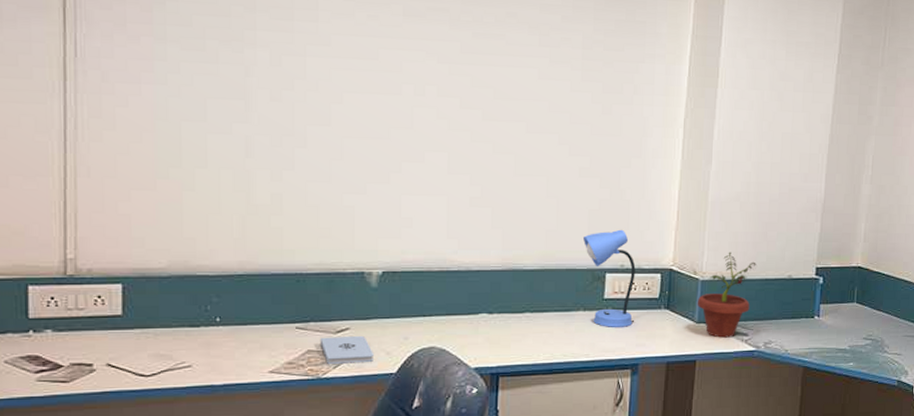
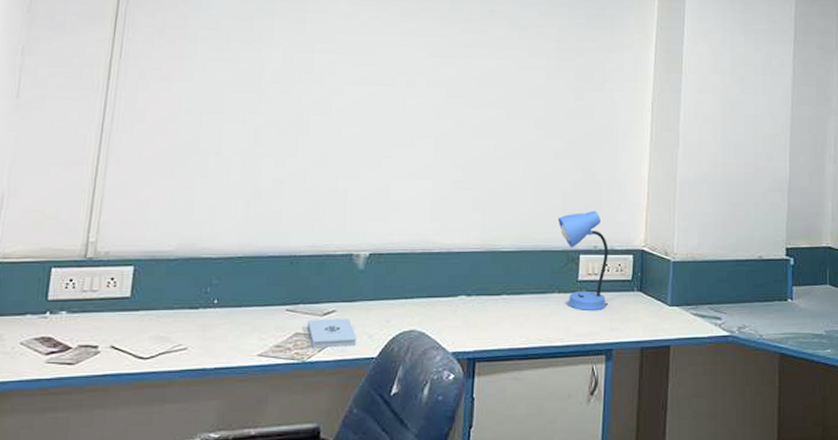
potted plant: present [697,251,756,338] -> none [669,232,726,322]

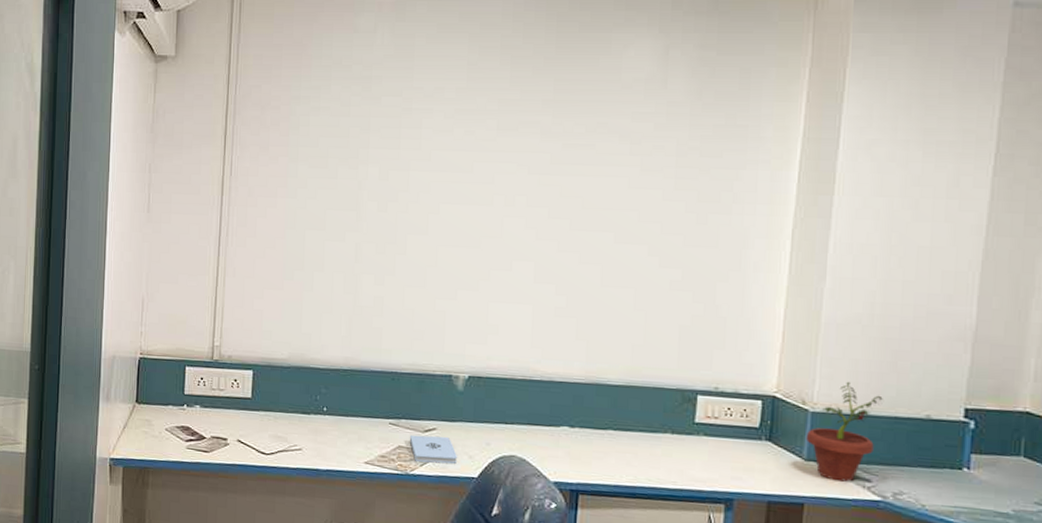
desk lamp: present [558,210,608,310] -> none [673,348,732,457]
potted plant: none [669,232,726,322] -> present [805,381,883,482]

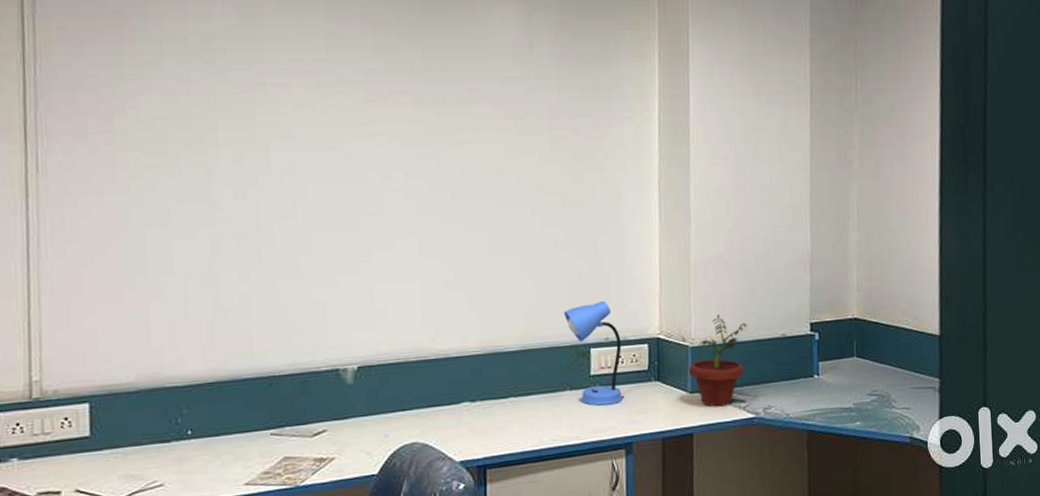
notepad: present [409,434,457,464] -> none [296,436,353,470]
desk lamp: none [673,348,732,457] -> present [564,300,624,406]

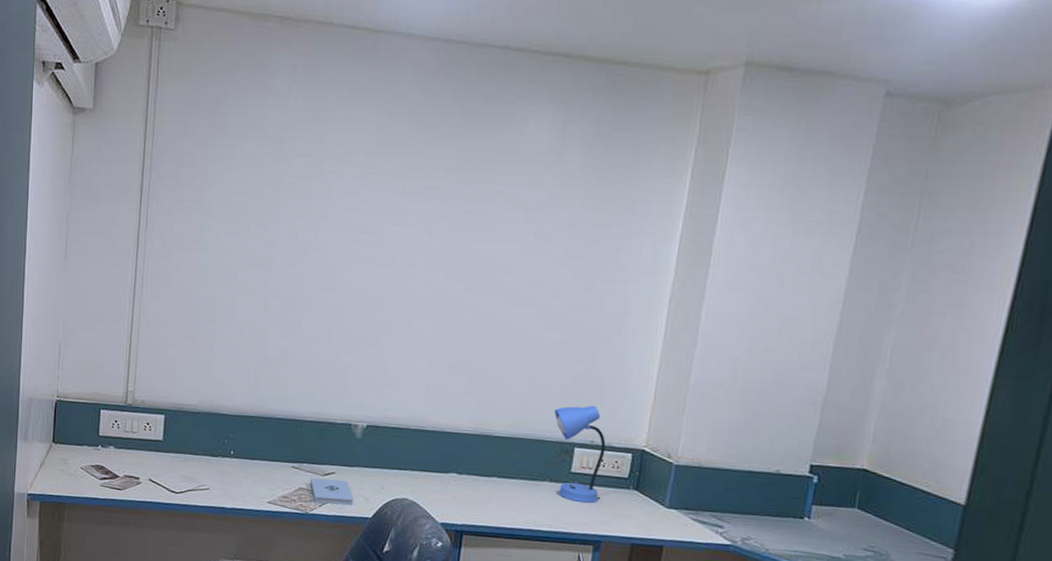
notepad: none [296,436,353,470] -> present [310,477,353,505]
potted plant: present [688,314,747,407] -> none [668,438,739,528]

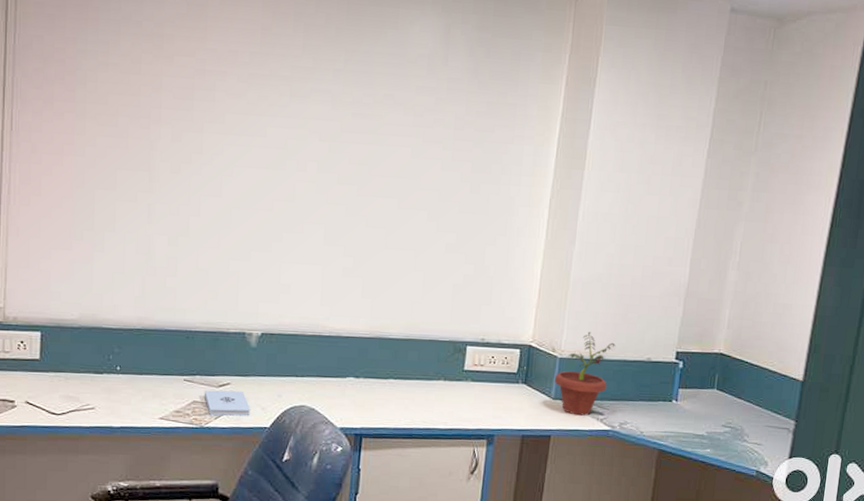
desk lamp: present [554,405,606,503] -> none [447,304,496,399]
potted plant: none [668,438,739,528] -> present [554,331,616,416]

